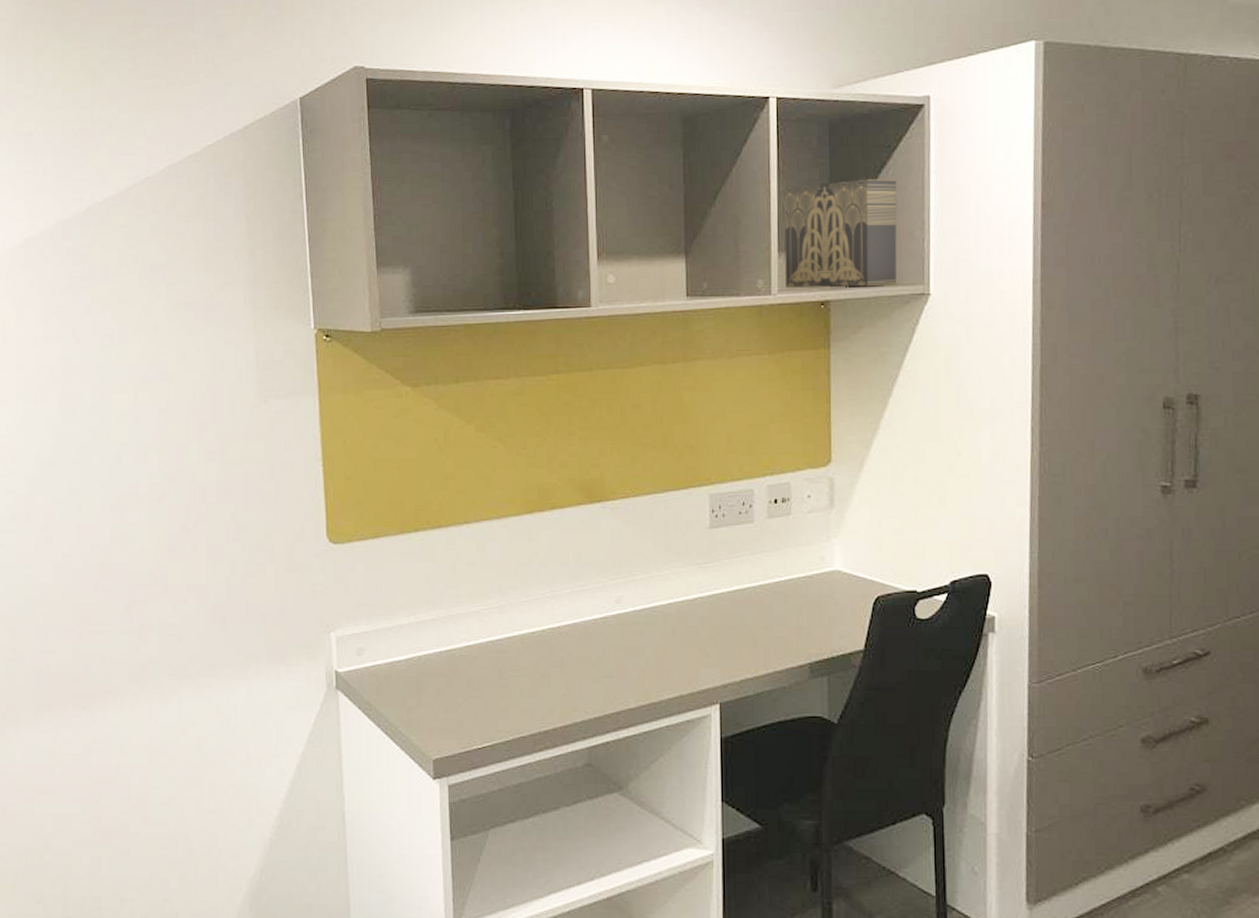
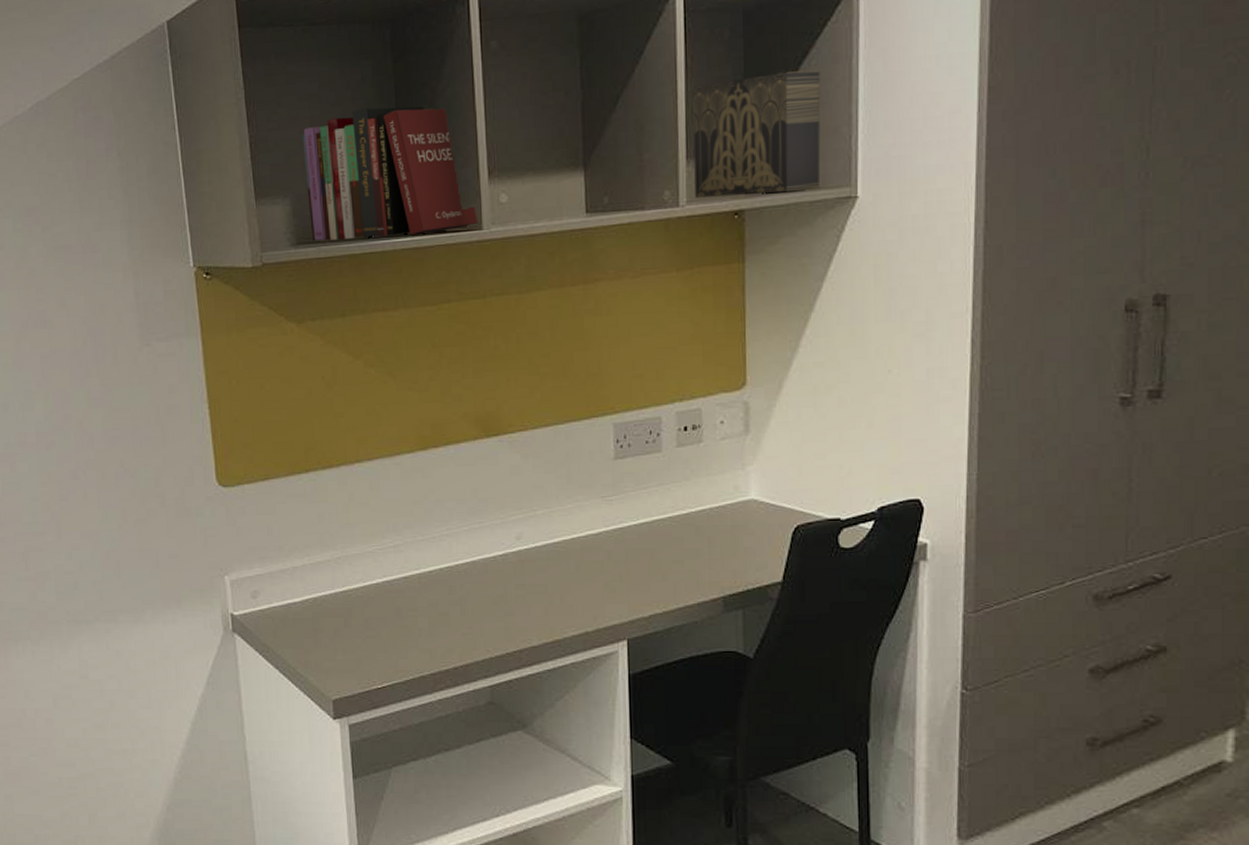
books: none [424,189,587,311] -> present [302,106,478,242]

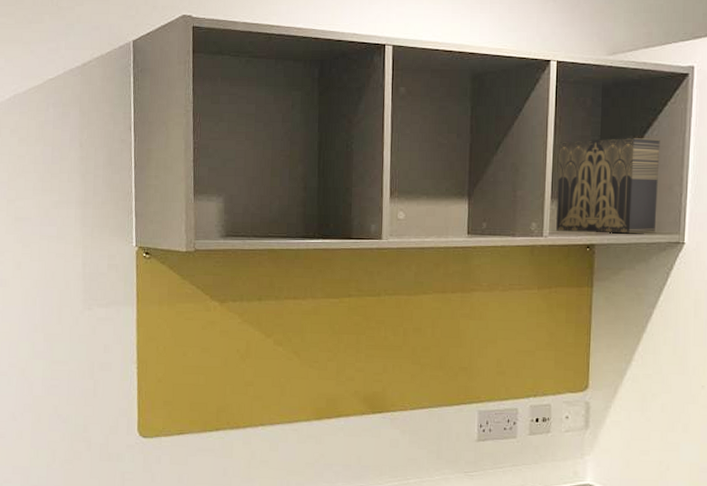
books: present [302,106,478,242] -> none [238,130,379,239]

